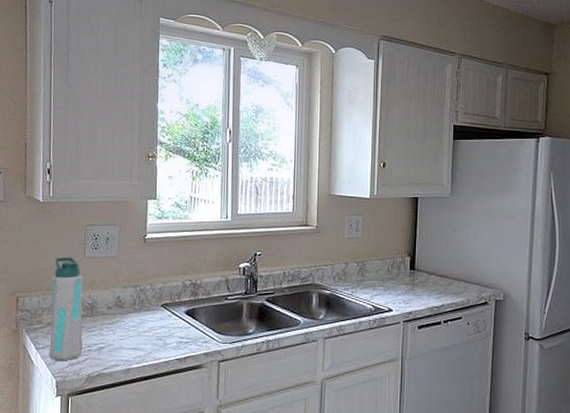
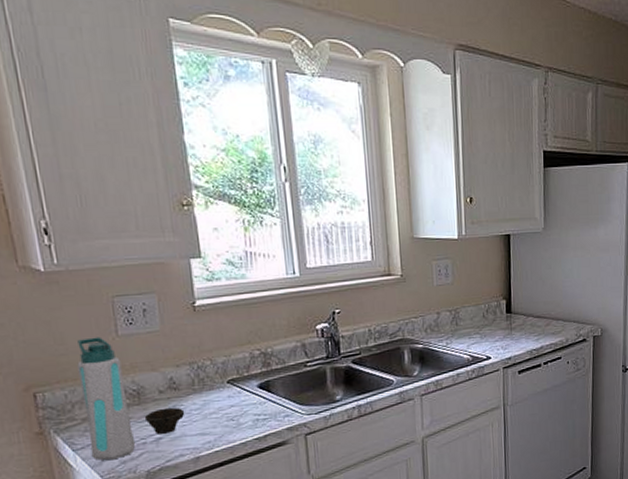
cup: none [93,322,125,344] -> present [144,407,185,434]

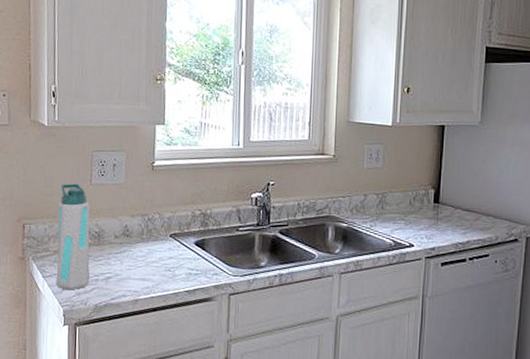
cup: present [144,407,185,434] -> none [100,251,132,274]

